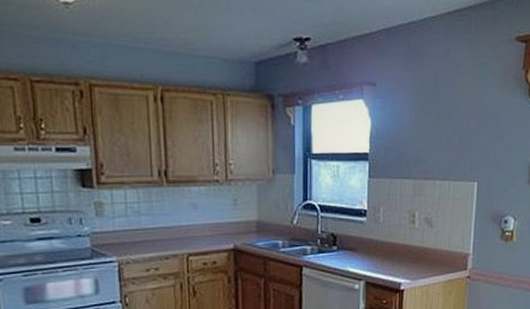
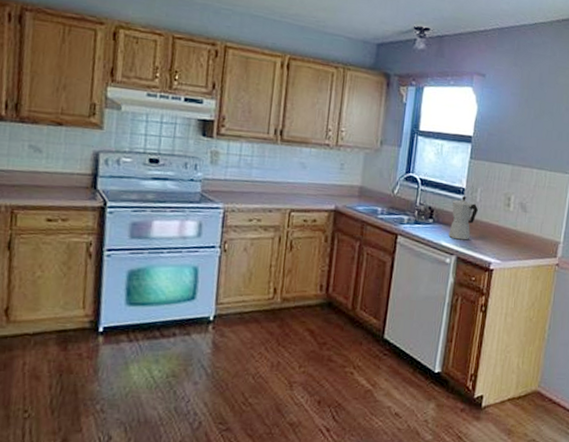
moka pot: none [354,218,383,264] -> present [448,196,479,240]

